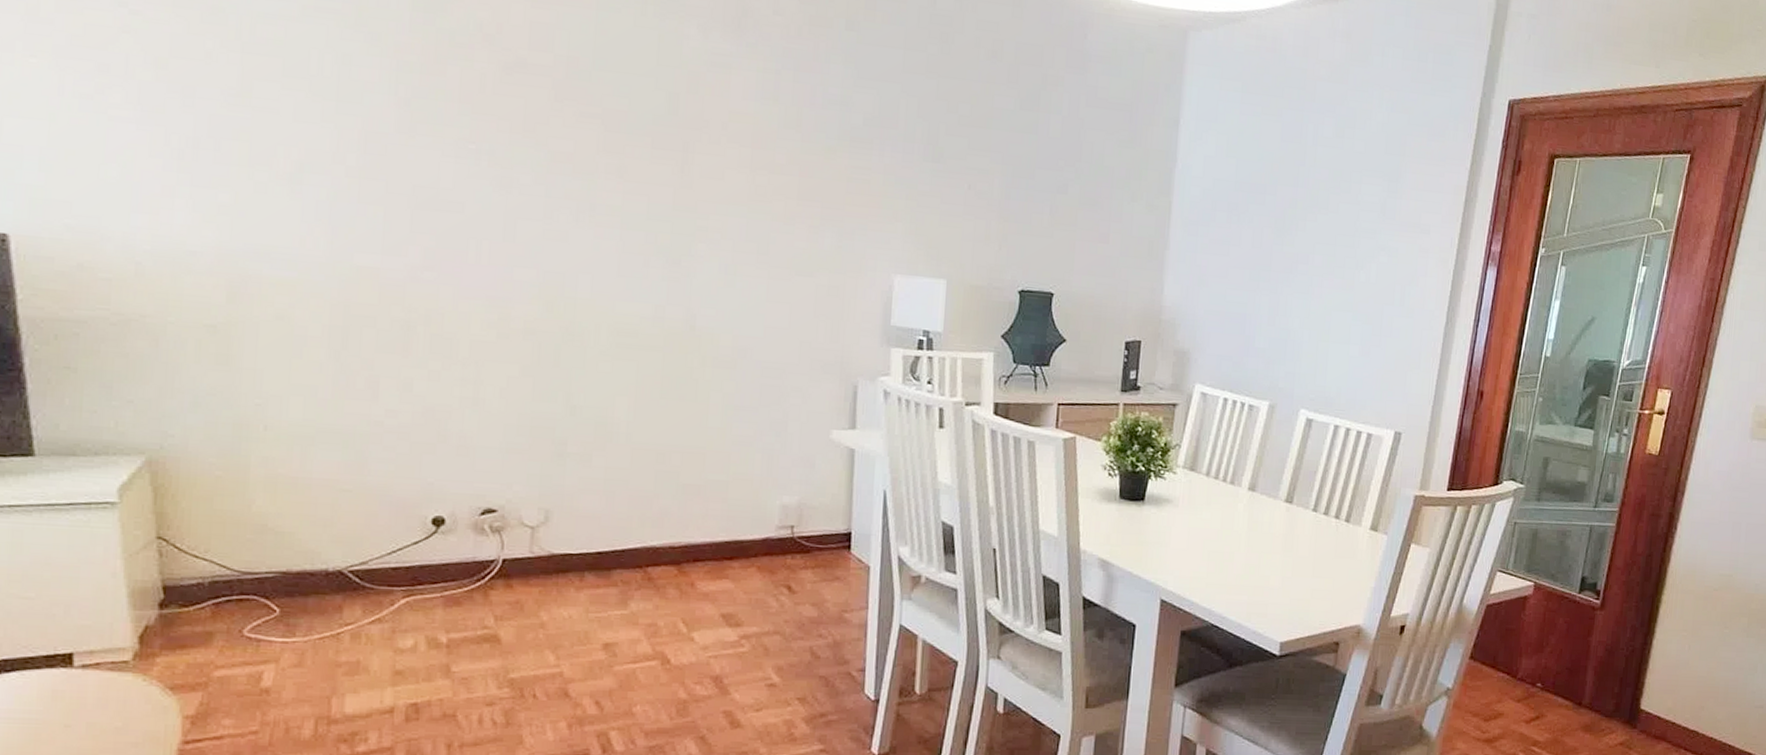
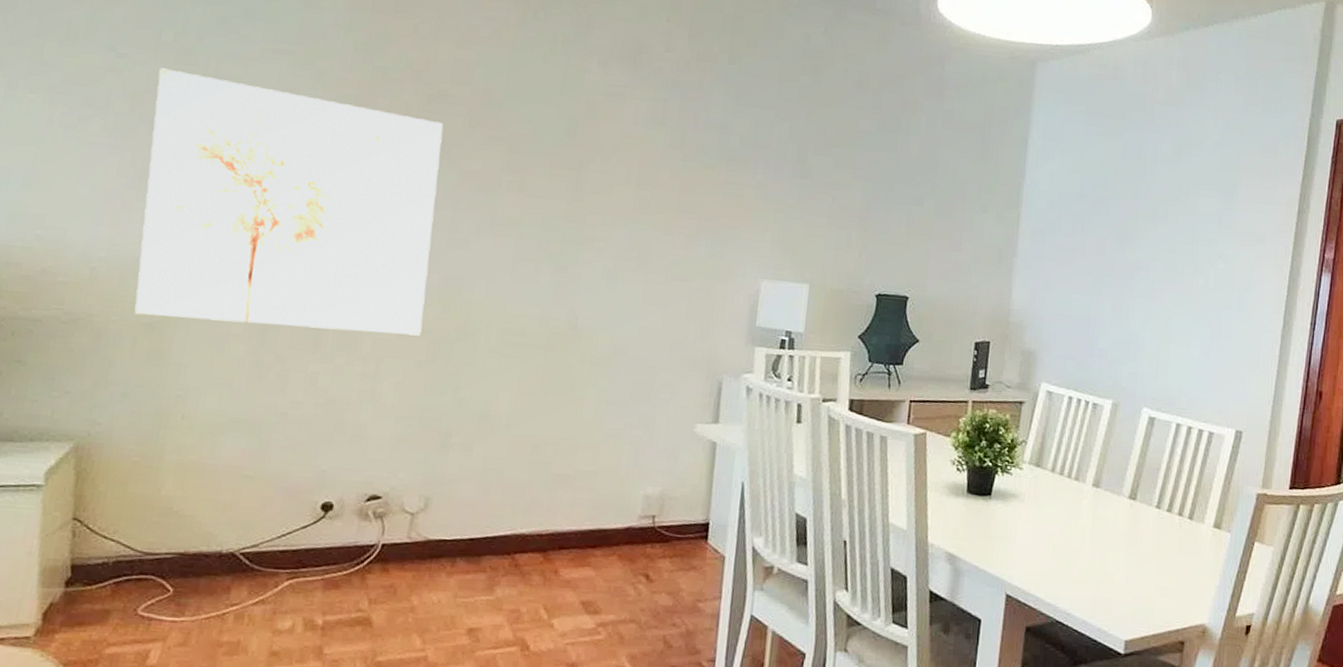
wall art: none [183,28,526,338] -> present [134,68,443,336]

